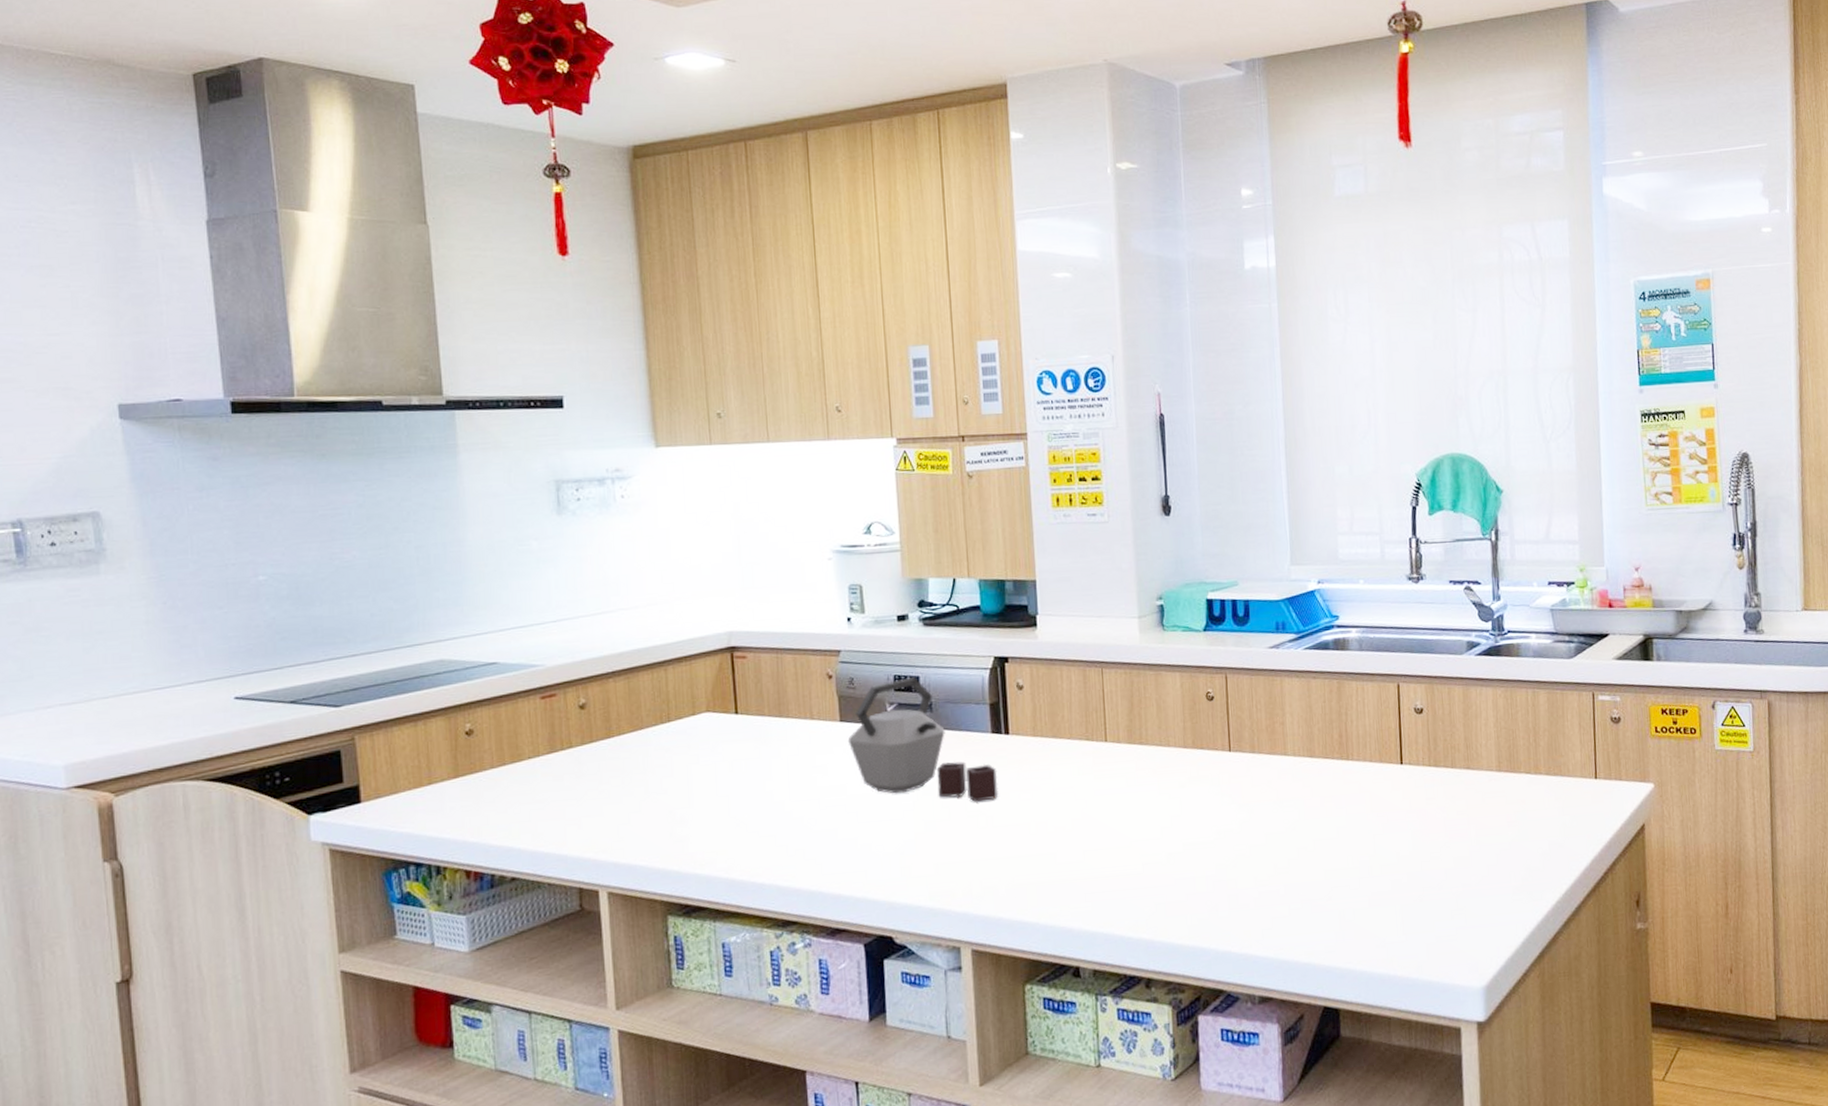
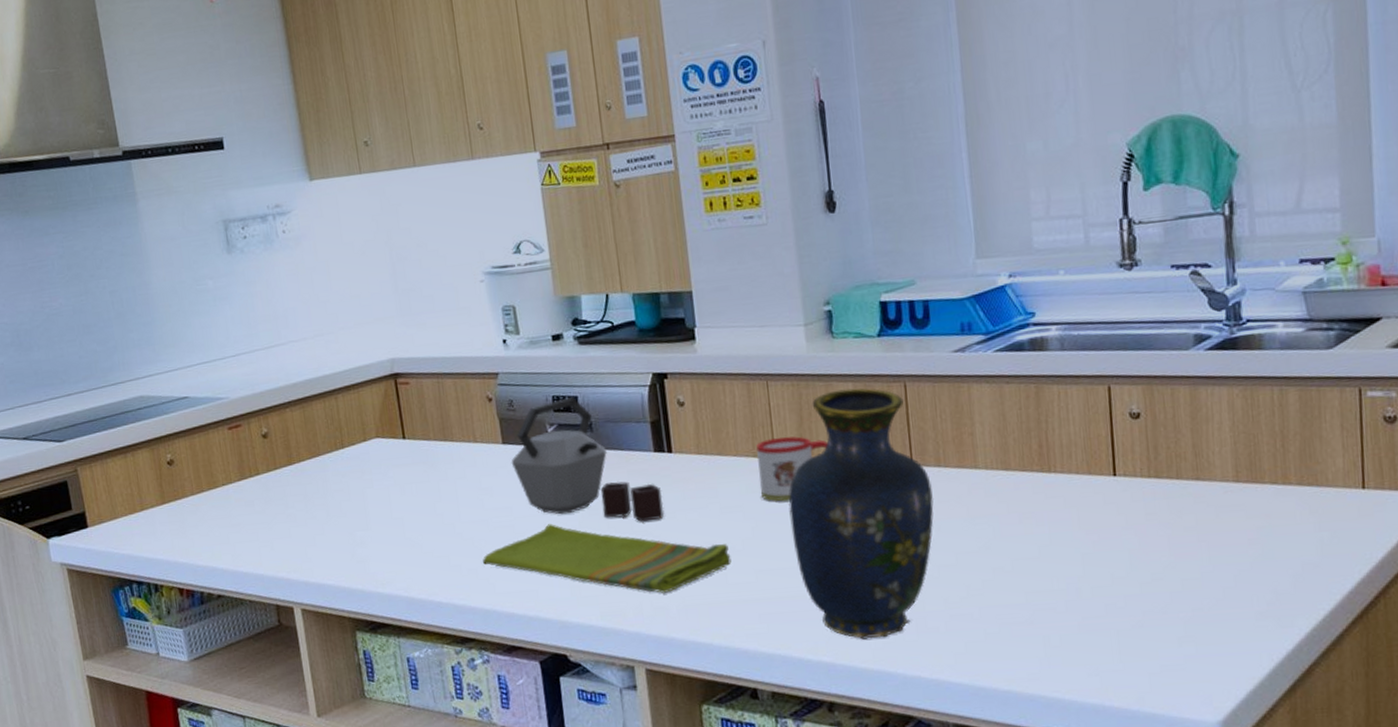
dish towel: none [811,802,1061,873] -> present [483,523,731,593]
mug: none [1089,721,1155,784] -> present [756,436,828,502]
vase: none [1117,678,1248,917] -> present [788,388,934,640]

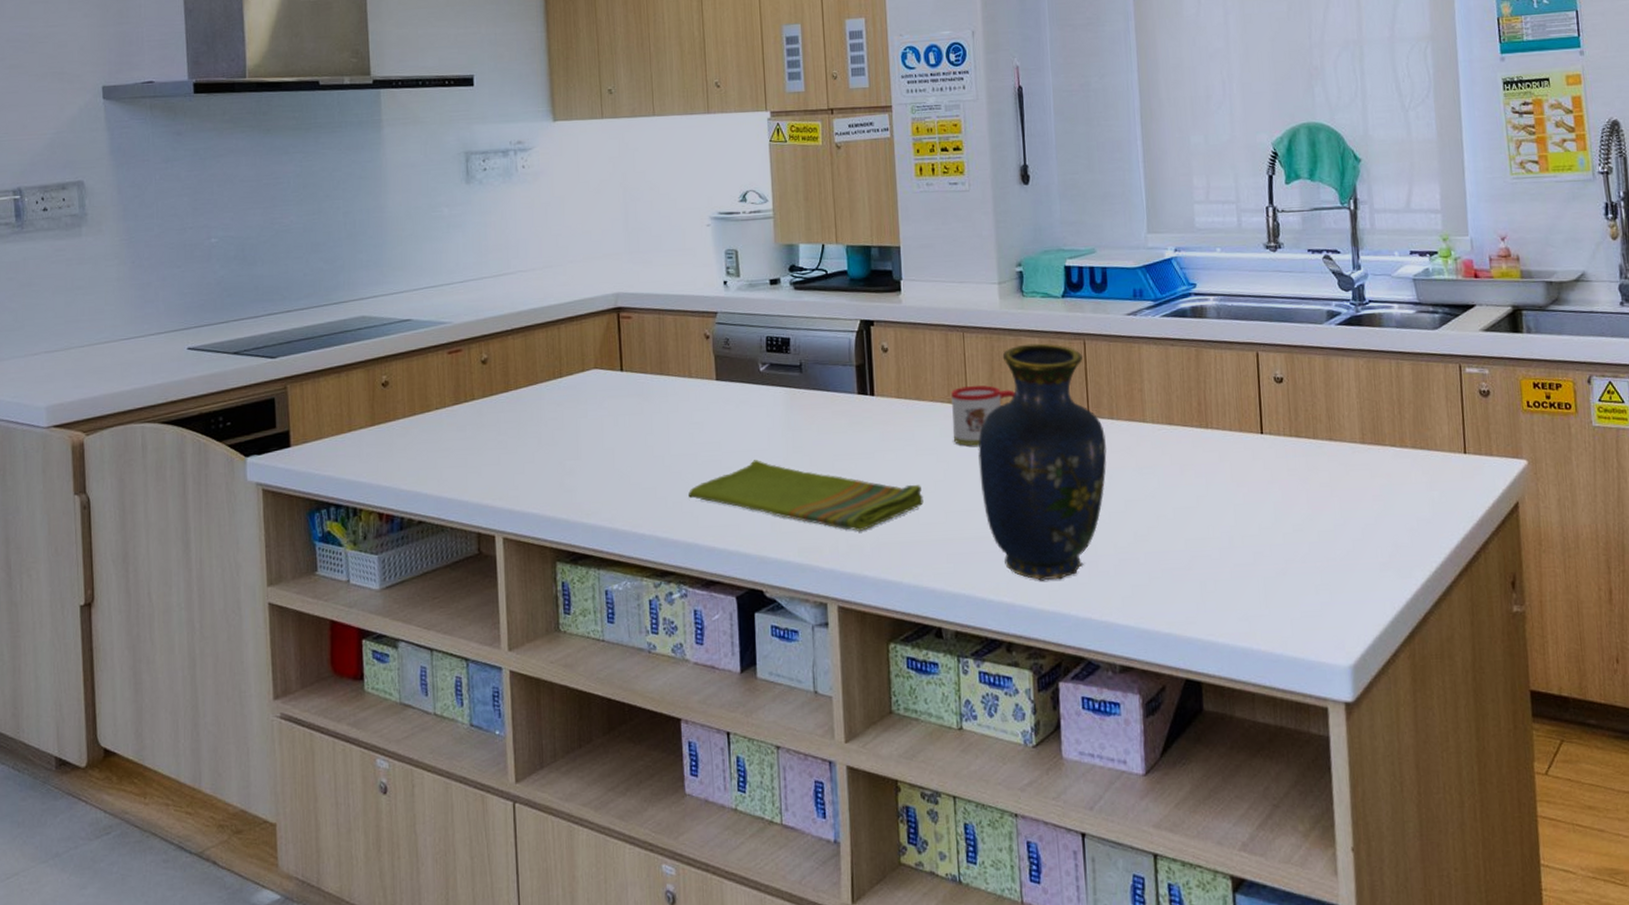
kettle: present [511,397,665,522] -> none [723,339,864,461]

